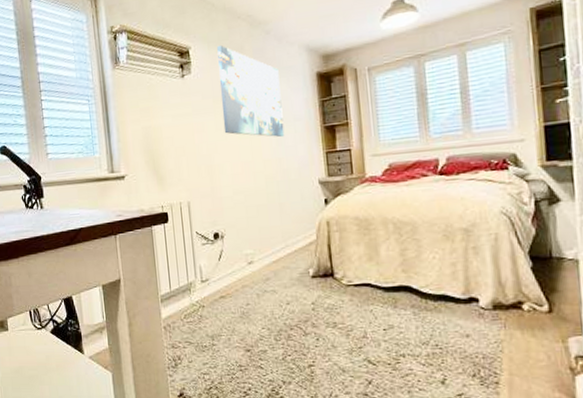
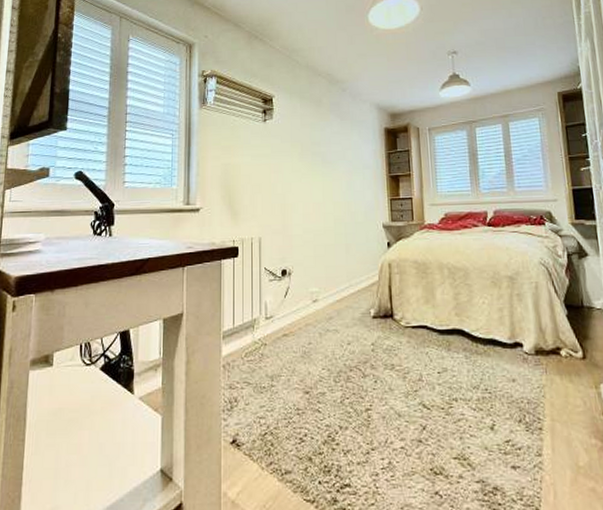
wall art: present [217,44,285,138] -> none [298,96,354,183]

